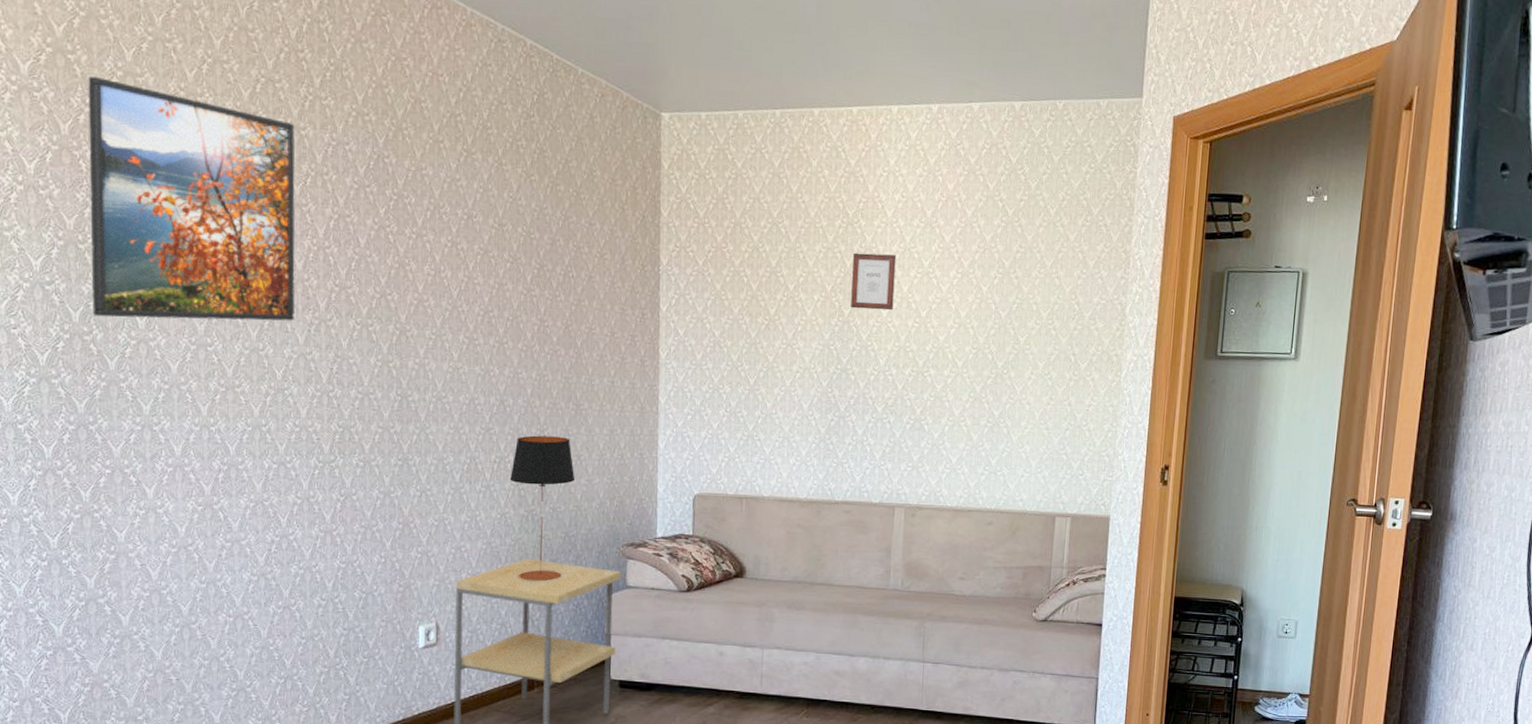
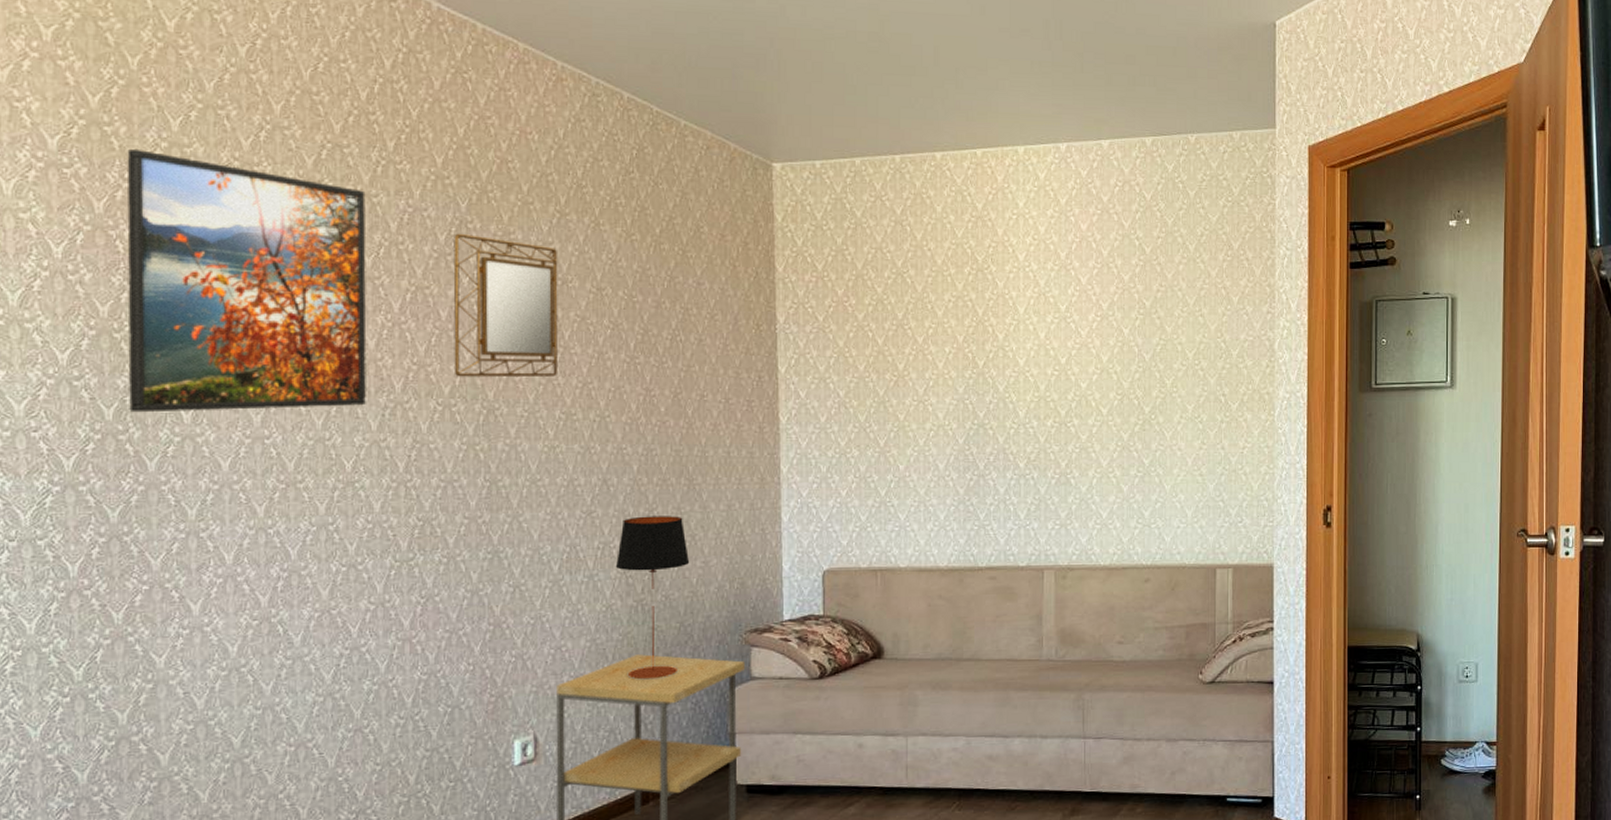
home mirror: none [371,166,465,304] -> present [453,233,558,378]
picture frame: present [851,252,897,311] -> none [985,300,1031,359]

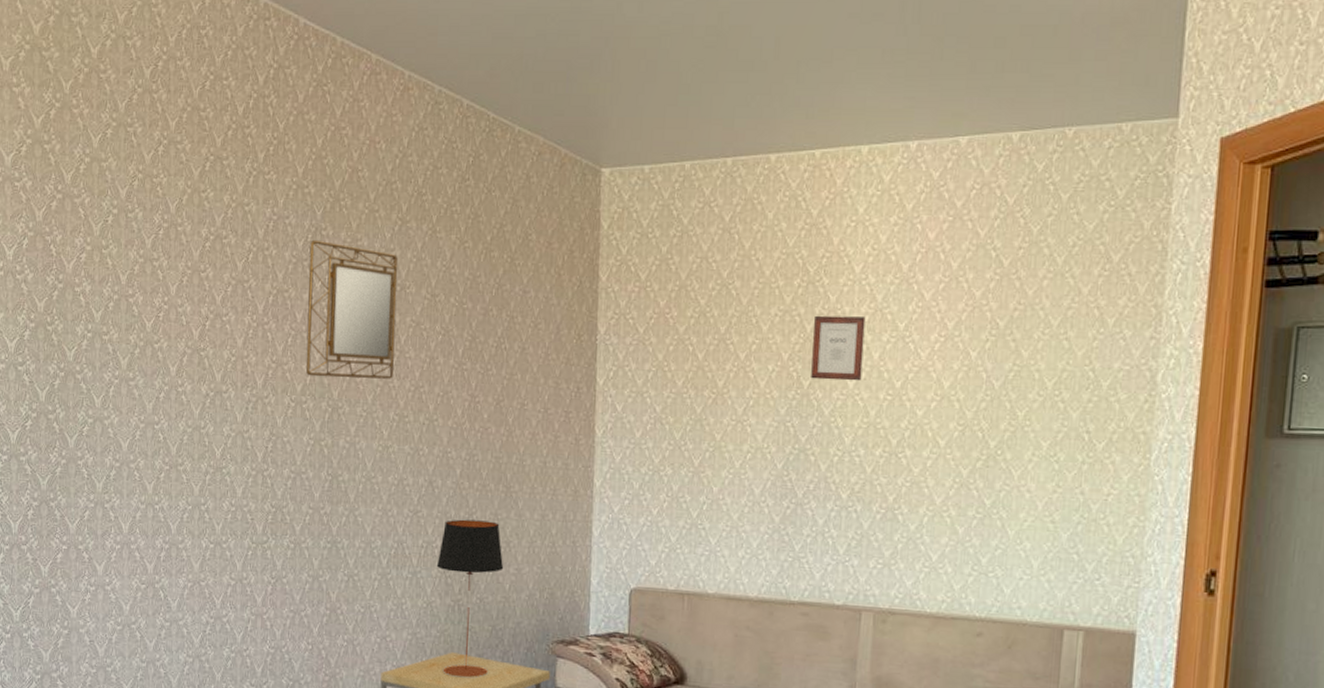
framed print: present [127,148,367,413] -> none [56,163,239,399]
picture frame: none [985,300,1031,359] -> present [811,315,866,381]

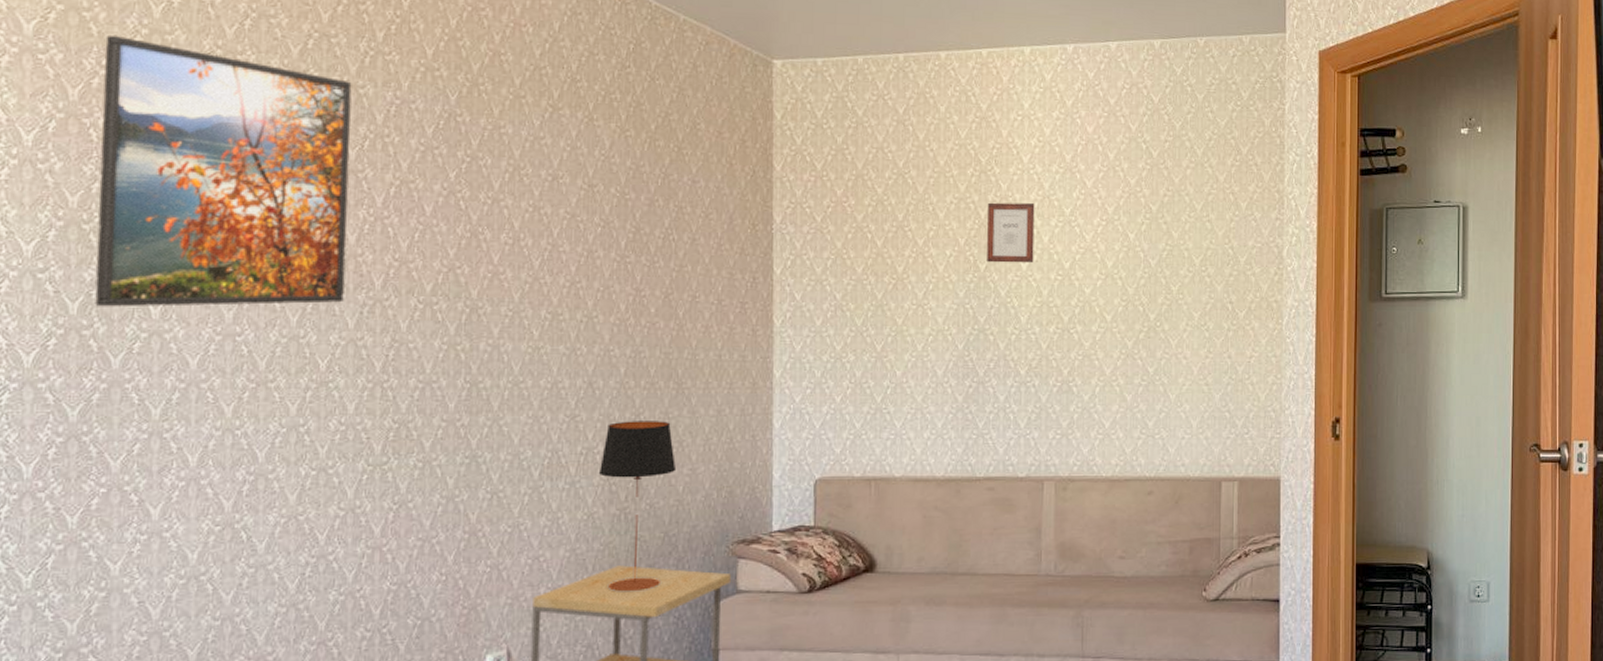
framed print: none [56,163,239,399] -> present [95,35,352,307]
home mirror: present [305,239,398,379] -> none [437,126,549,276]

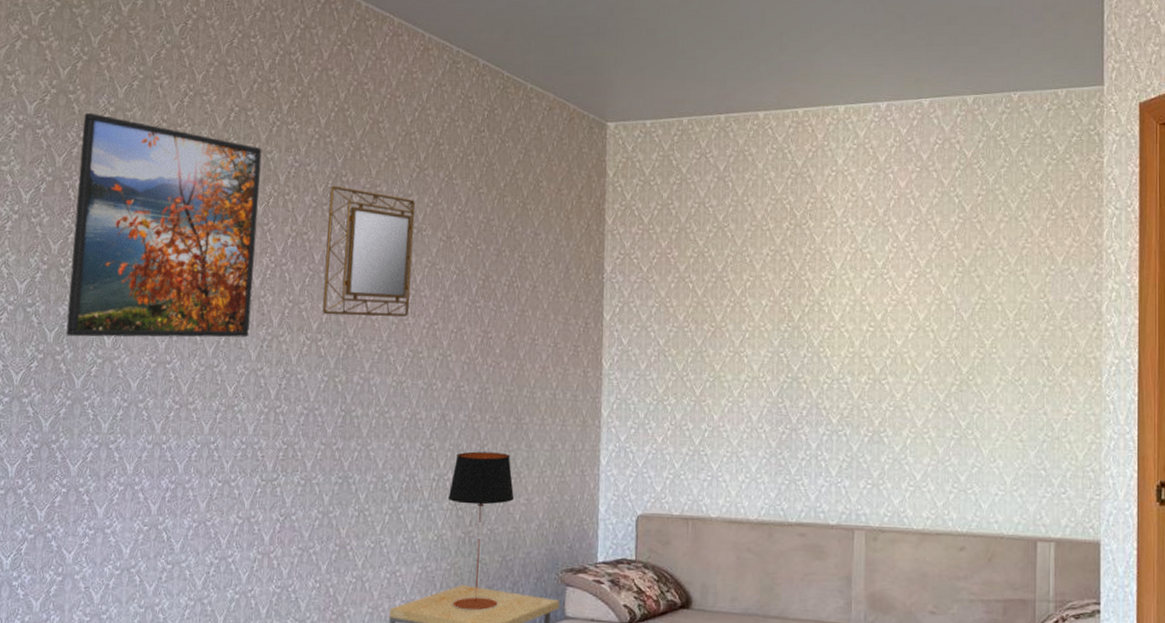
home mirror: none [437,126,549,276] -> present [322,185,415,317]
picture frame: present [987,202,1035,263] -> none [801,255,848,315]

